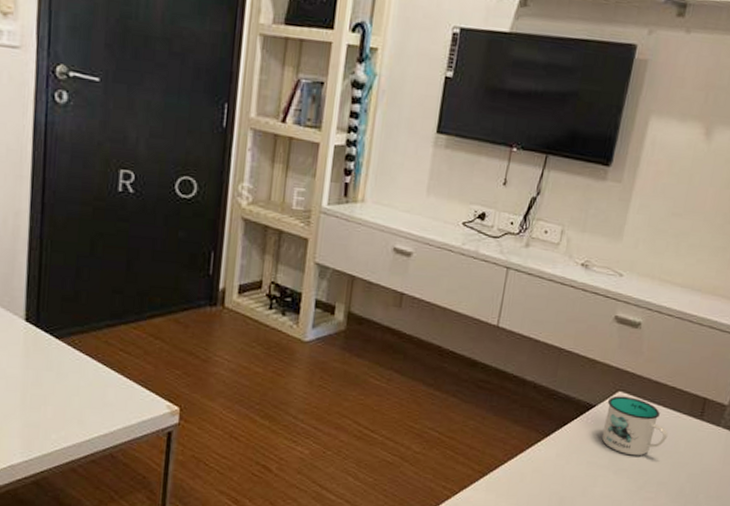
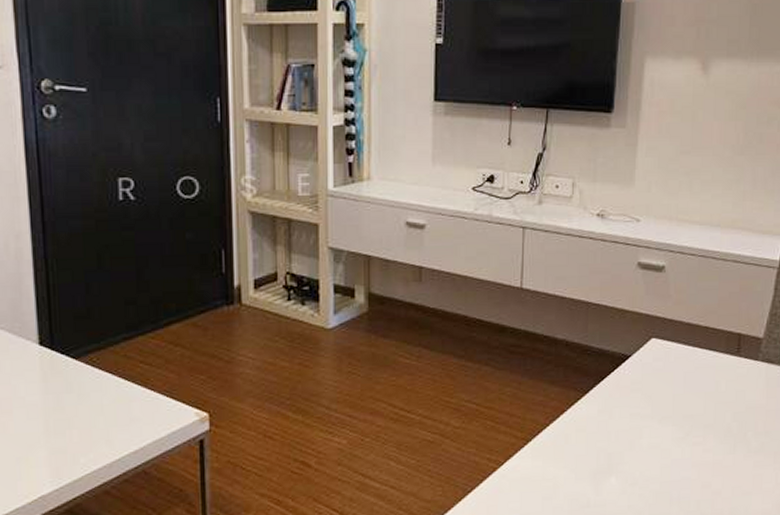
mug: present [601,395,668,456] -> none [641,342,708,402]

